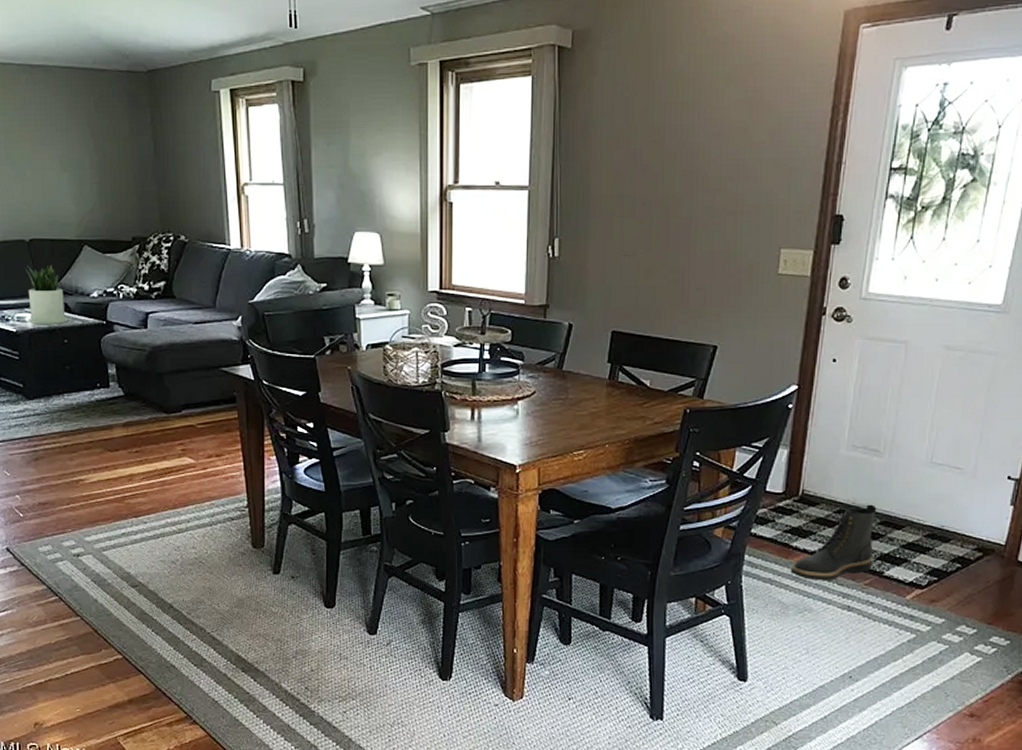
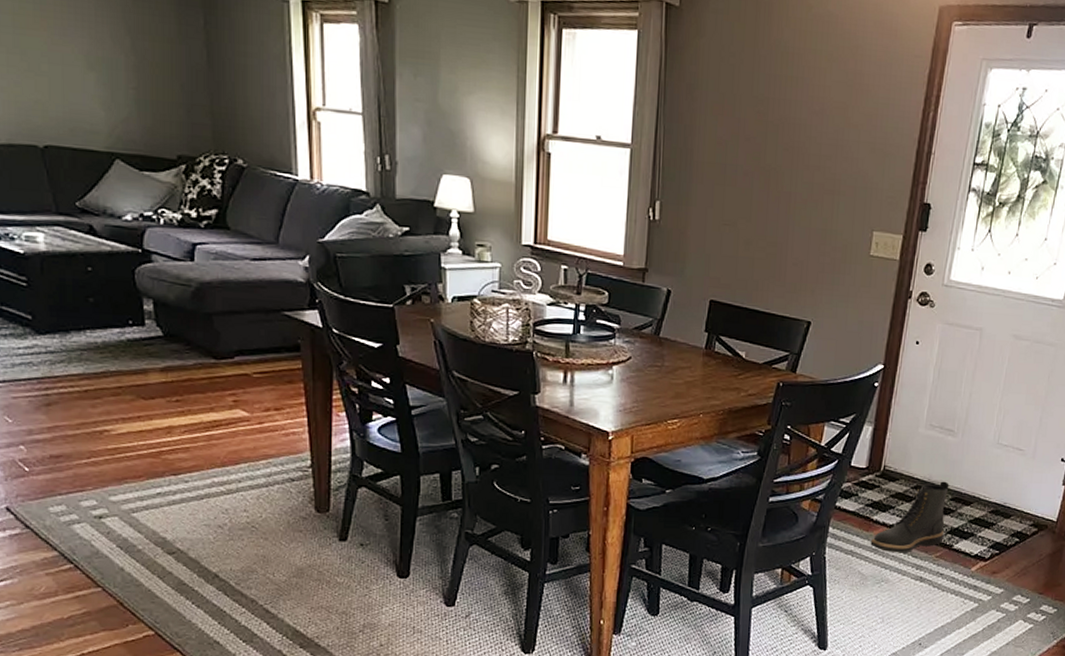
planter: present [25,265,70,325] -> none [37,176,95,249]

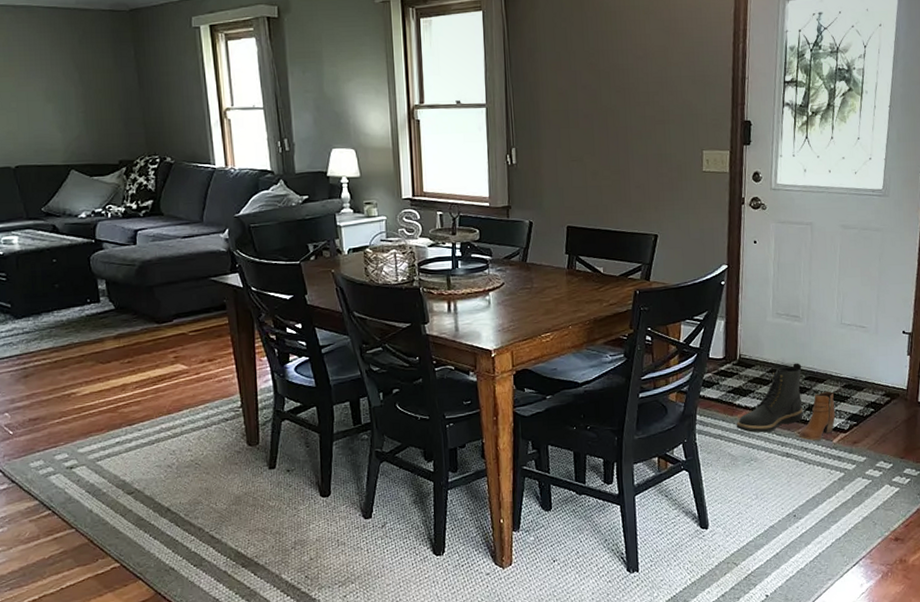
boot: none [936,515,979,568] -> present [798,391,836,441]

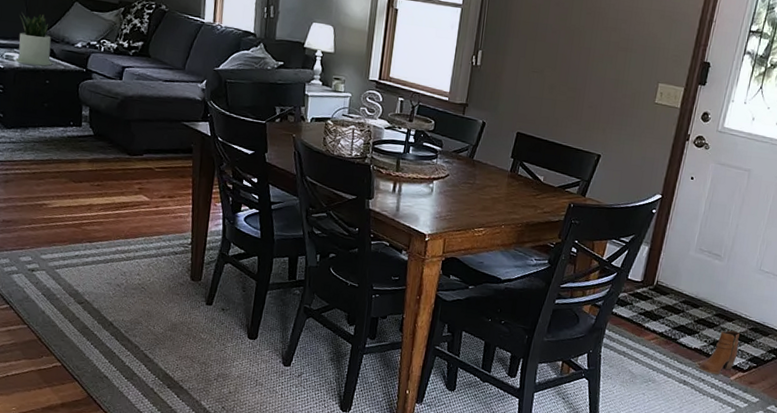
planter: none [11,190,58,247] -> present [15,12,53,67]
boot: present [736,363,803,433] -> none [641,298,714,358]

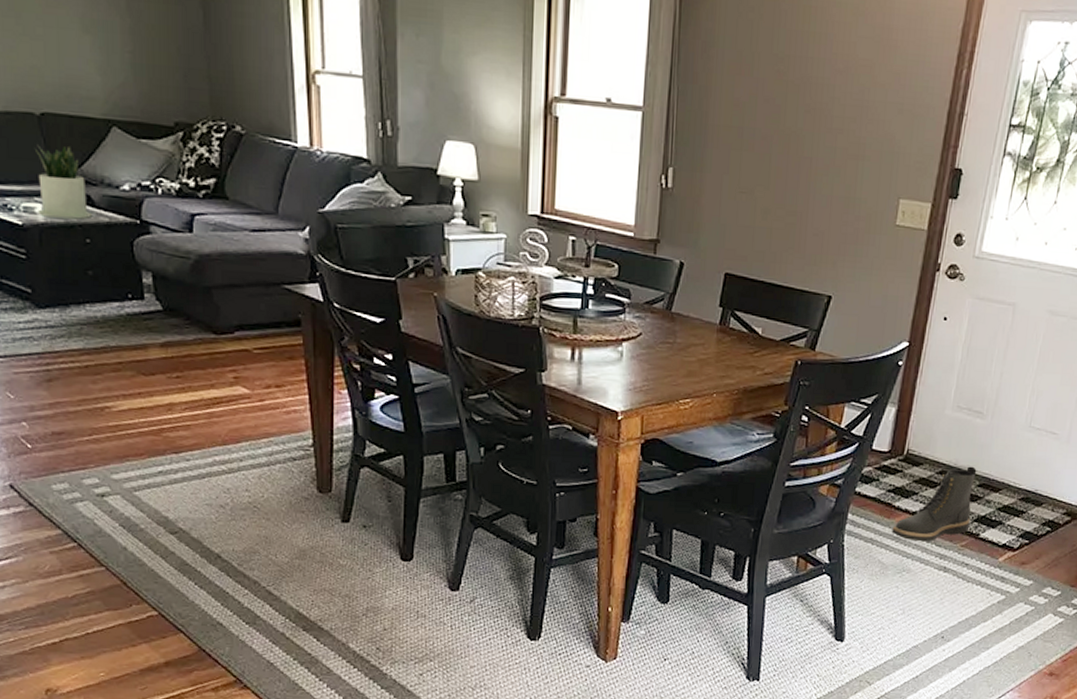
boot: none [641,298,714,358] -> present [891,466,977,542]
boot: present [698,330,740,375] -> none [961,503,1008,558]

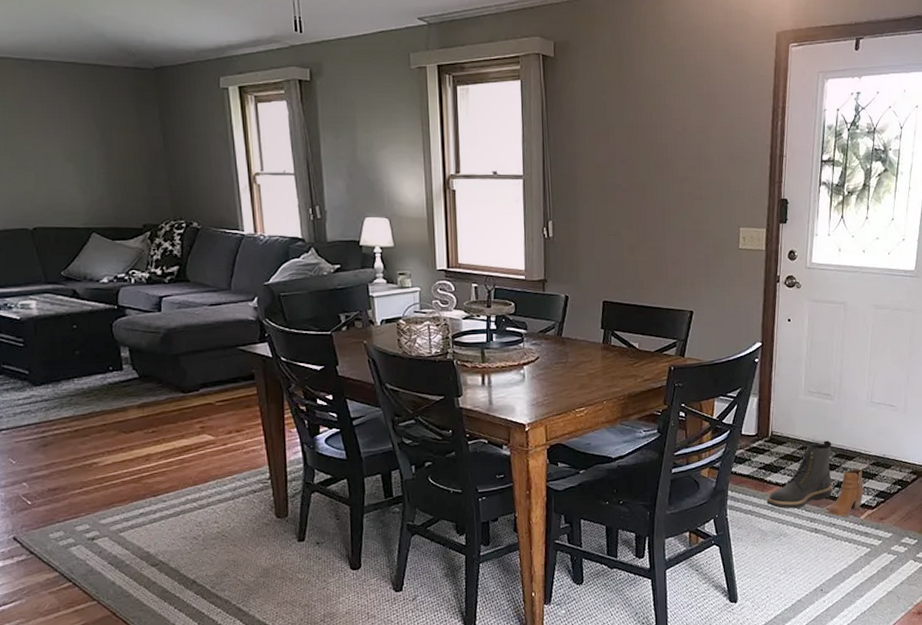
planter: present [34,145,93,220] -> none [28,253,78,312]
boot: none [961,503,1008,558] -> present [827,469,864,517]

